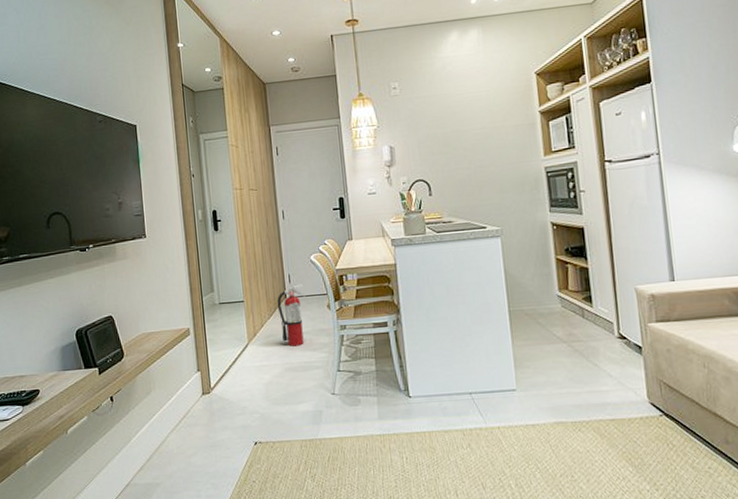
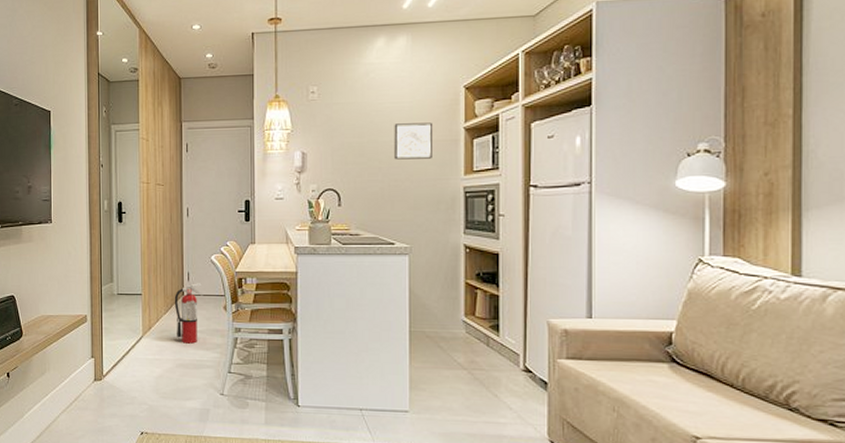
wall art: none [474,109,513,147] -> present [394,122,432,160]

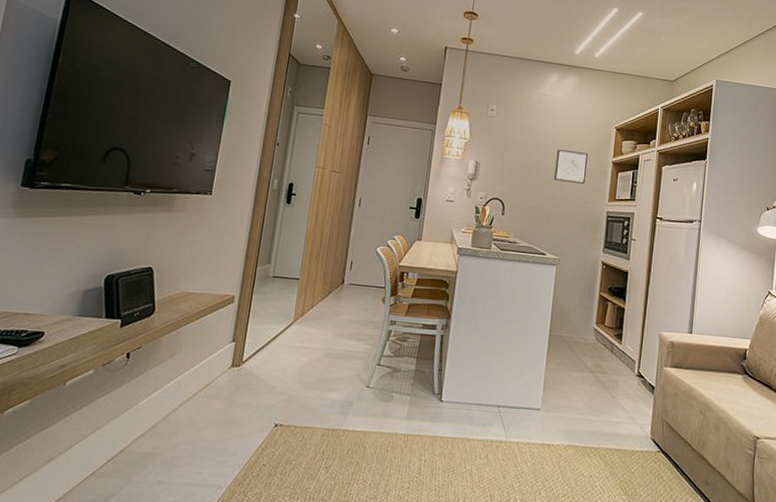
fire extinguisher: present [174,283,203,344] -> none [330,272,364,334]

